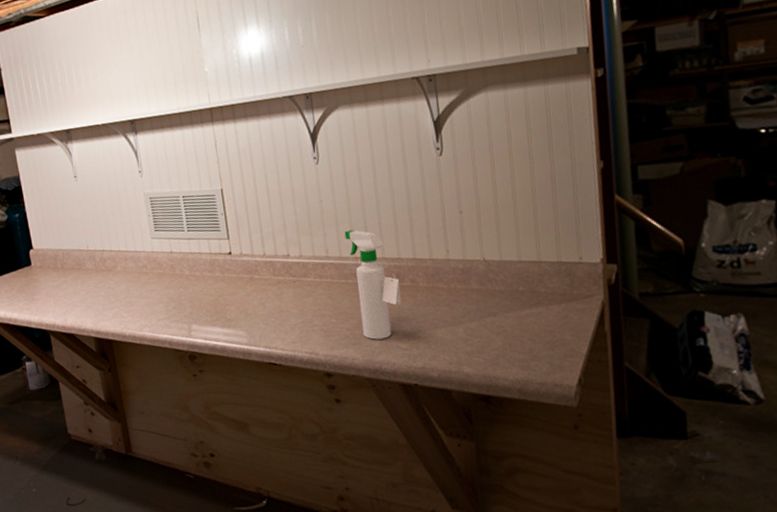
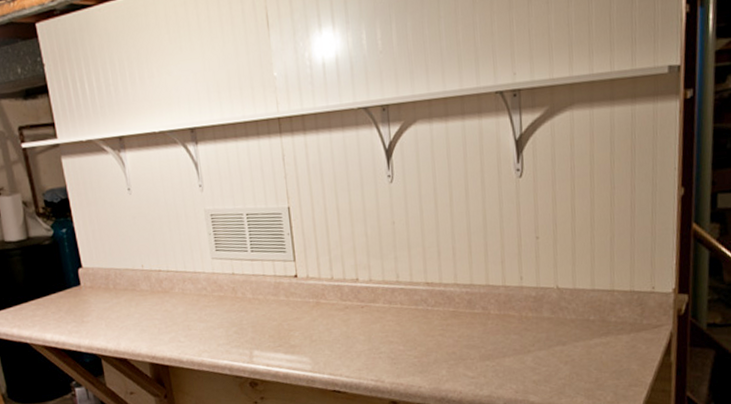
spray bottle: present [344,230,402,340] -> none [416,254,472,368]

